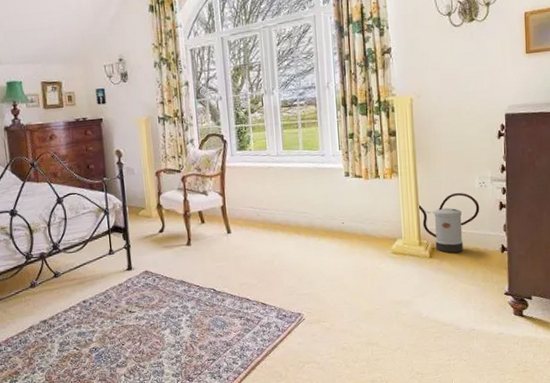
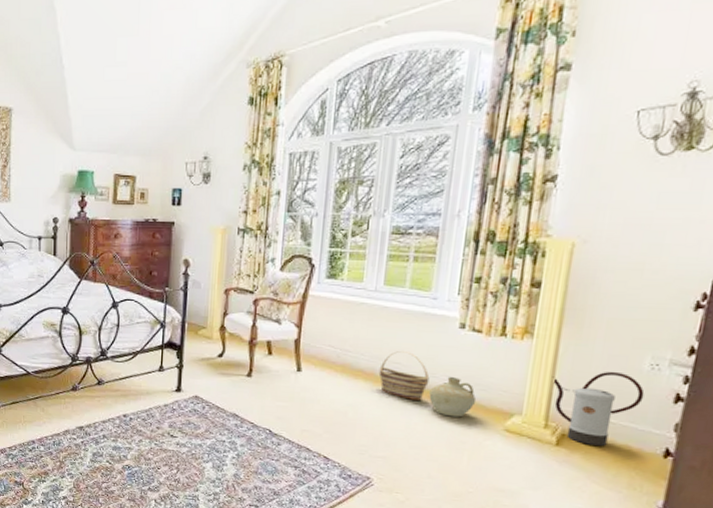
basket: none [292,202,331,242] -> present [378,351,430,401]
ceramic jug: none [333,217,368,250] -> present [429,377,477,418]

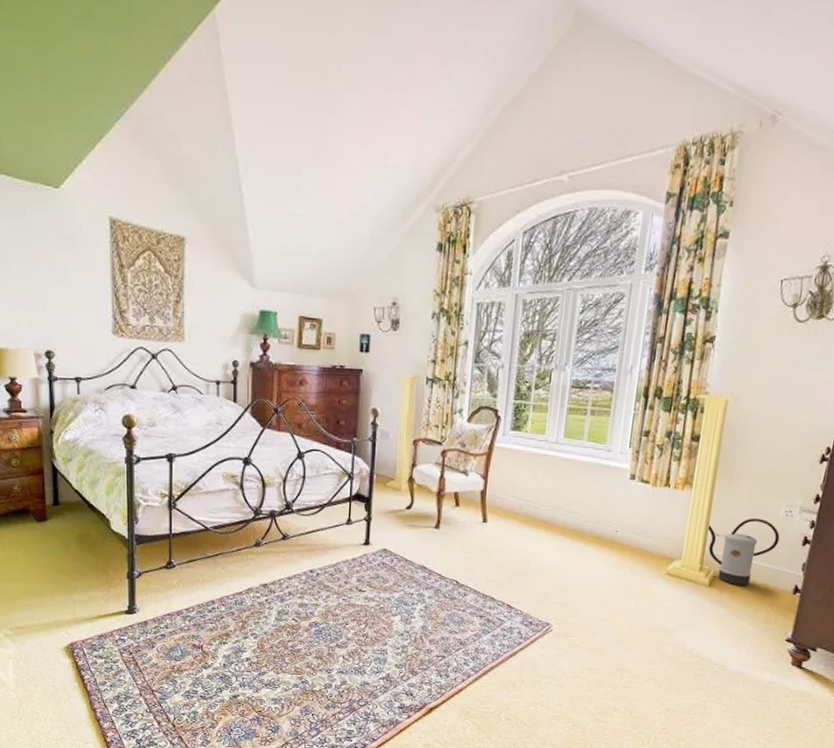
basket: present [378,351,430,401] -> none [558,501,604,548]
ceramic jug: present [429,377,477,418] -> none [602,525,644,563]

